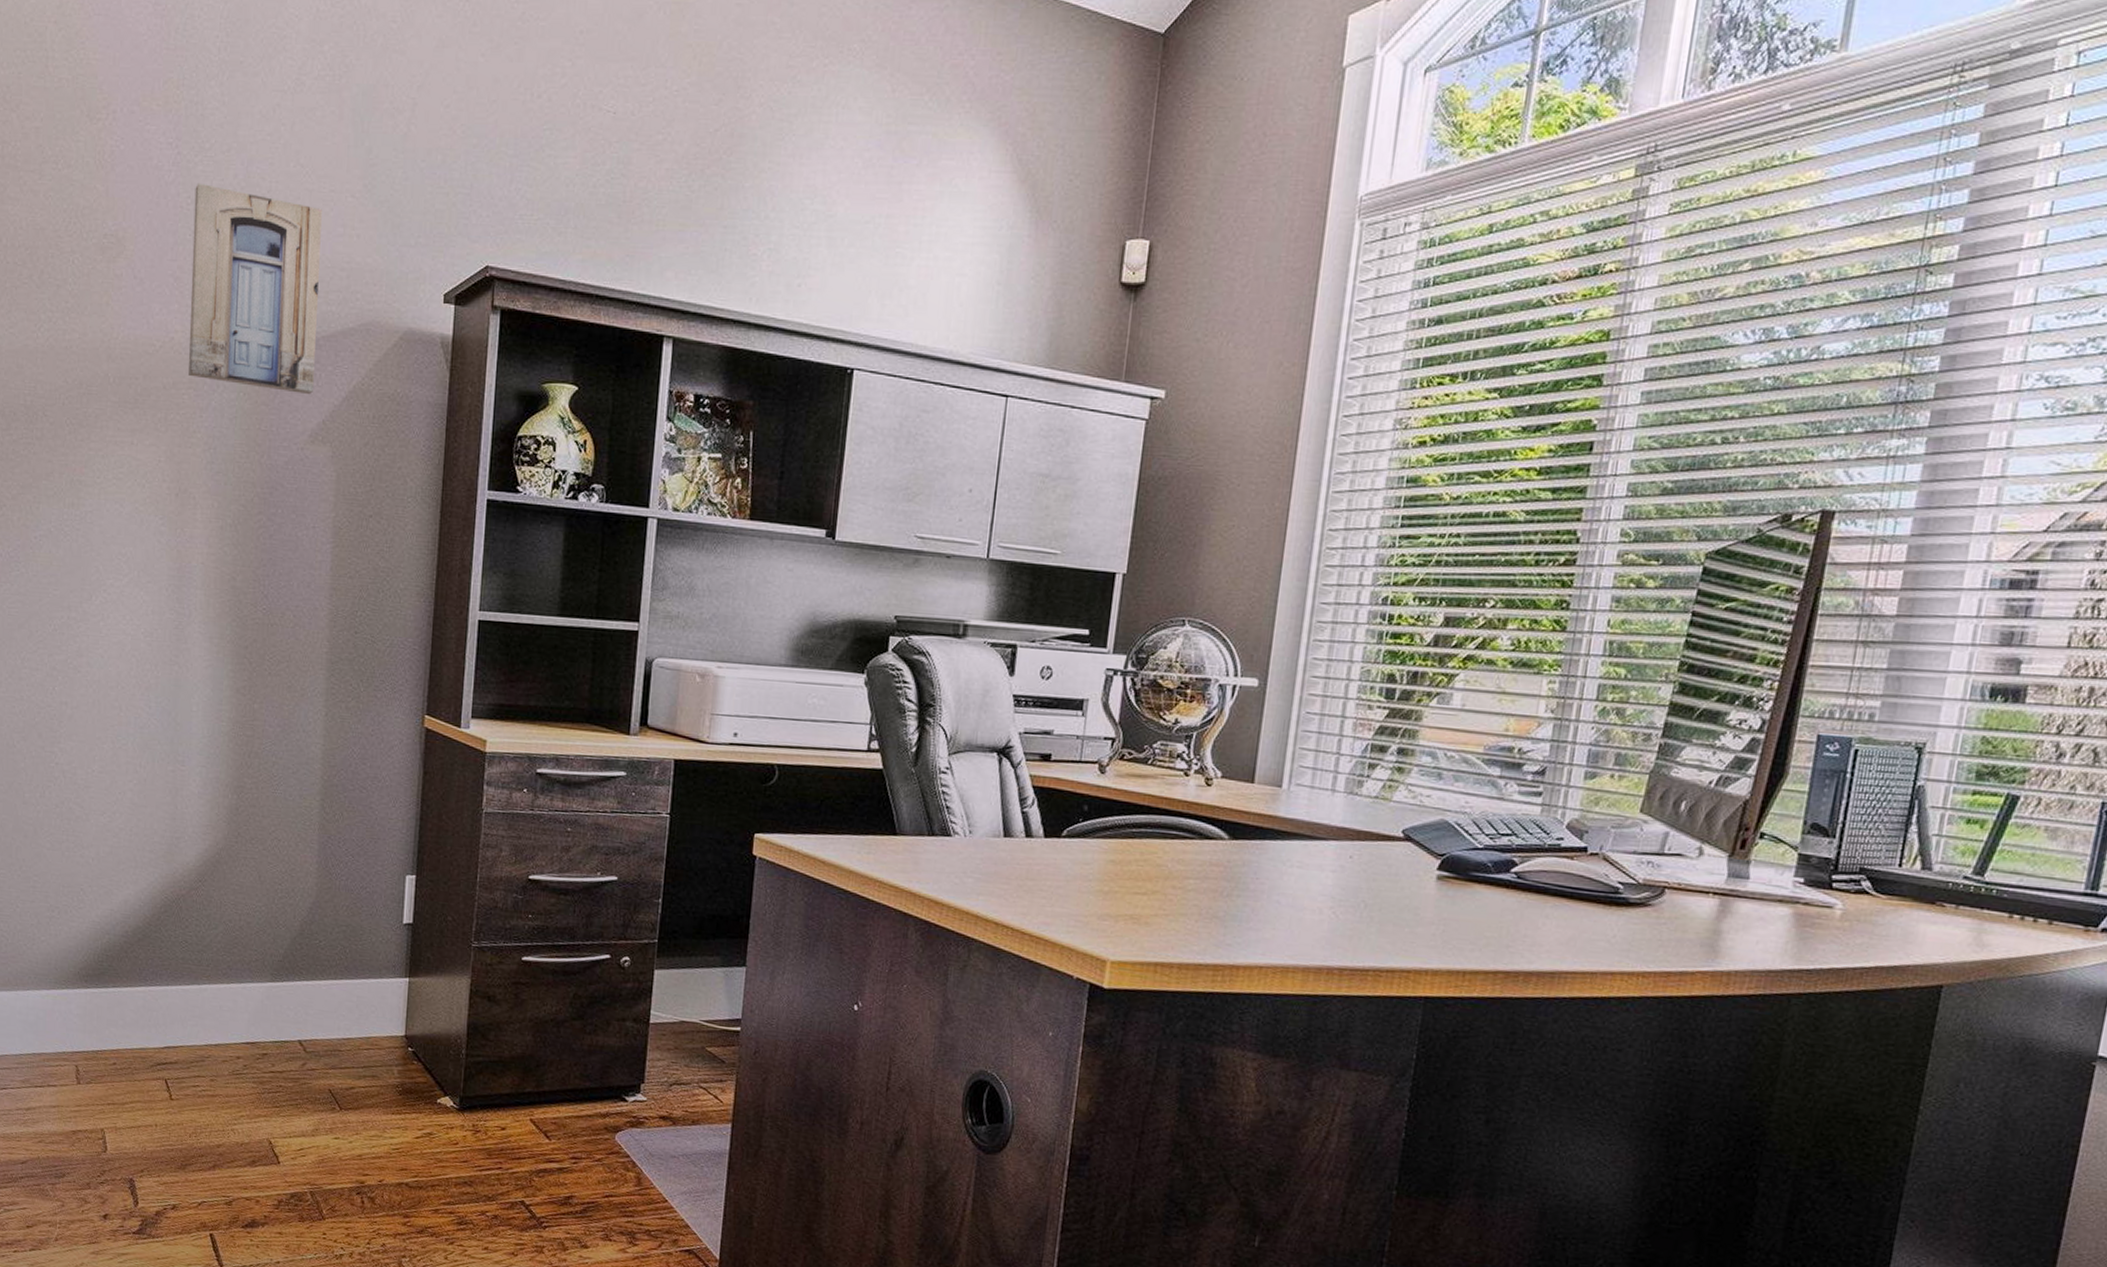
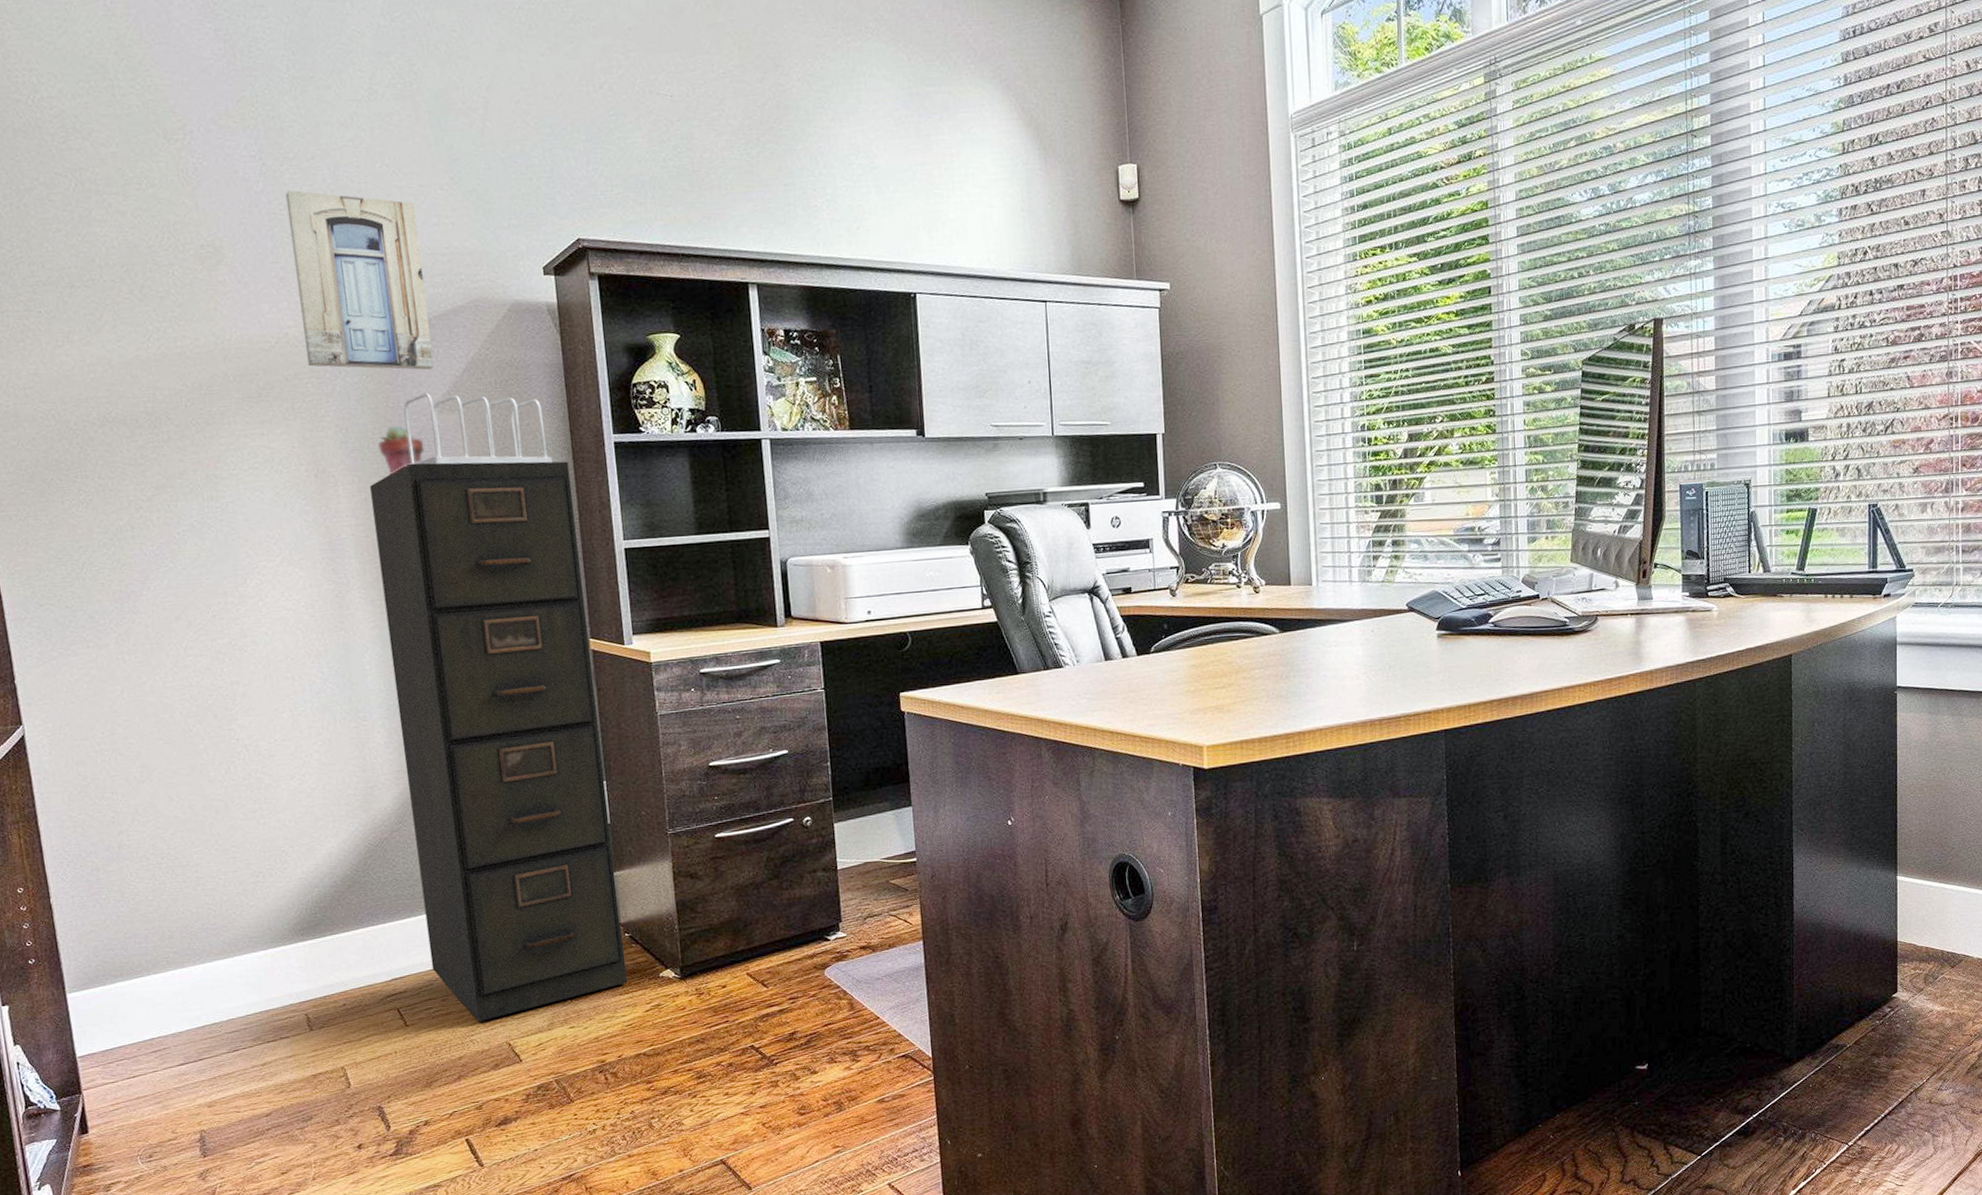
filing cabinet: none [206,494,435,1112] -> present [370,461,628,1022]
potted succulent: none [243,451,290,505] -> present [378,426,425,475]
file sorter: none [272,420,419,514] -> present [403,393,553,465]

